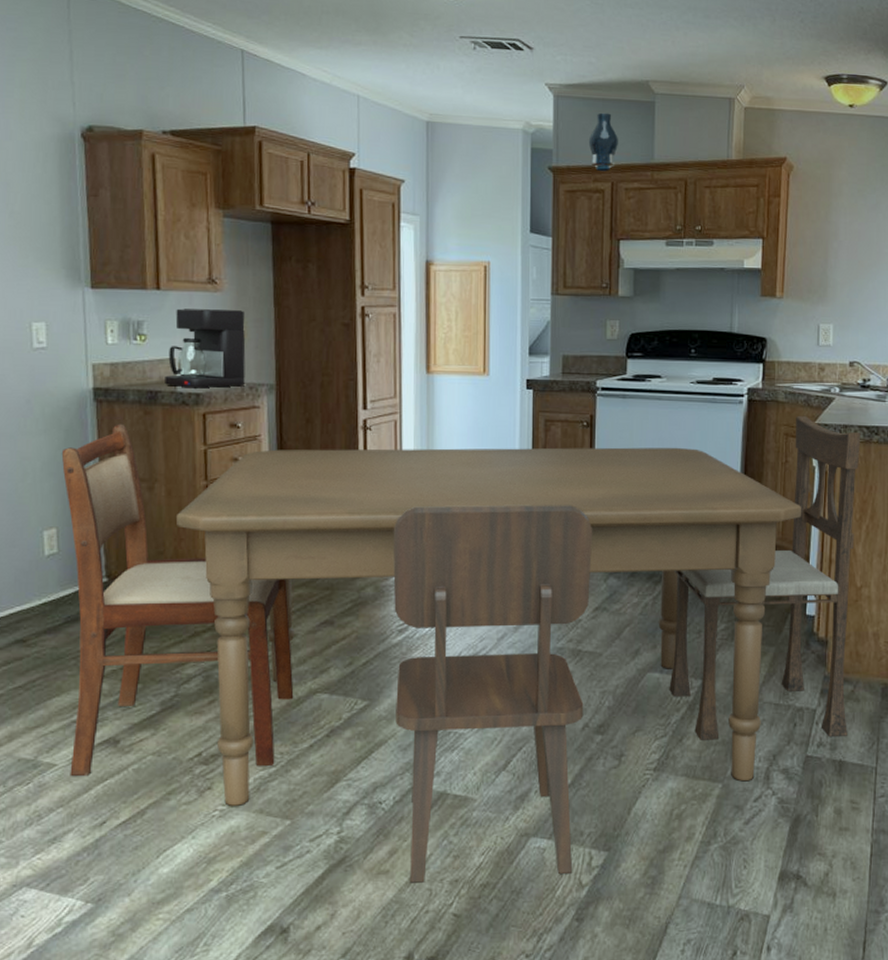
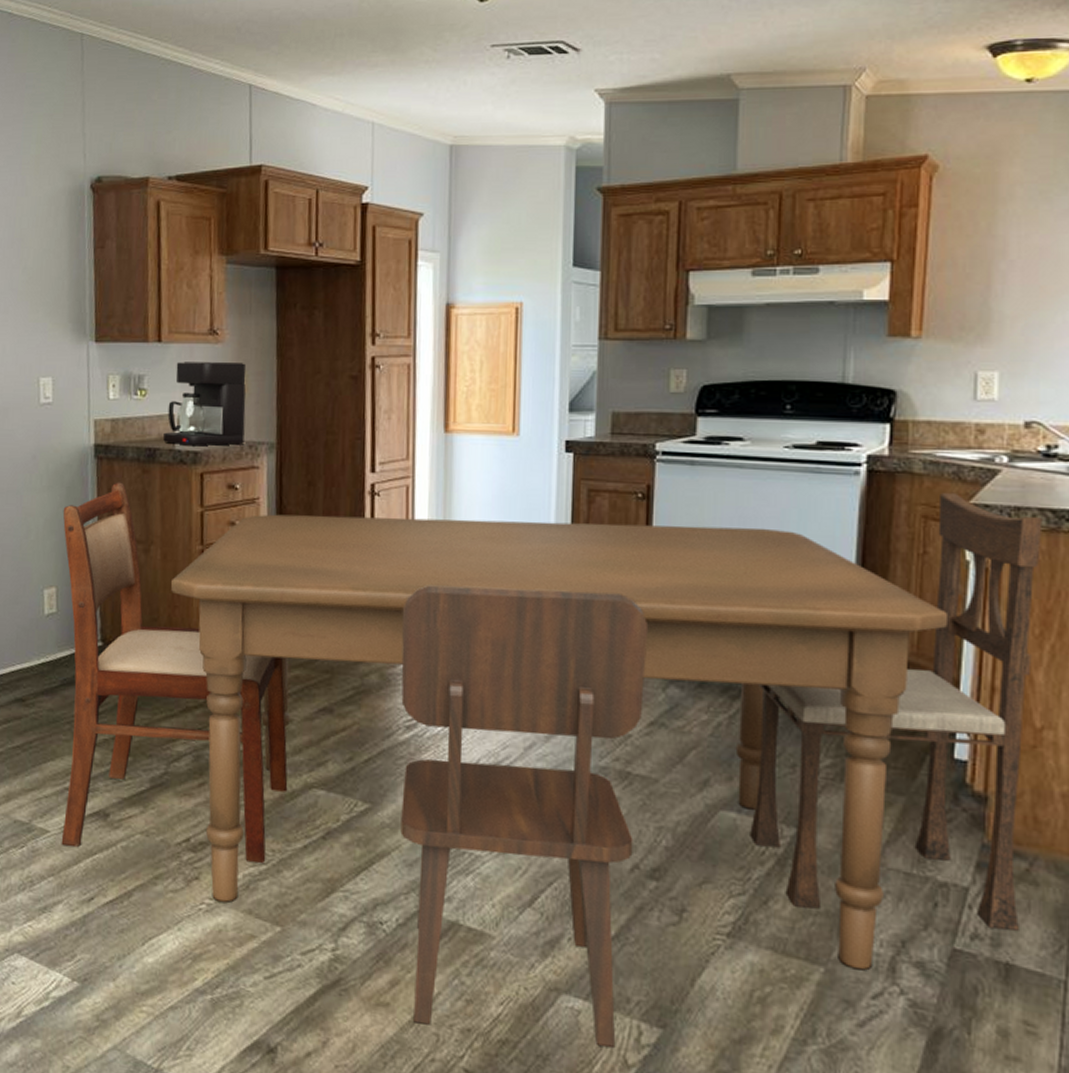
vase: present [588,112,618,171] -> none [649,118,689,188]

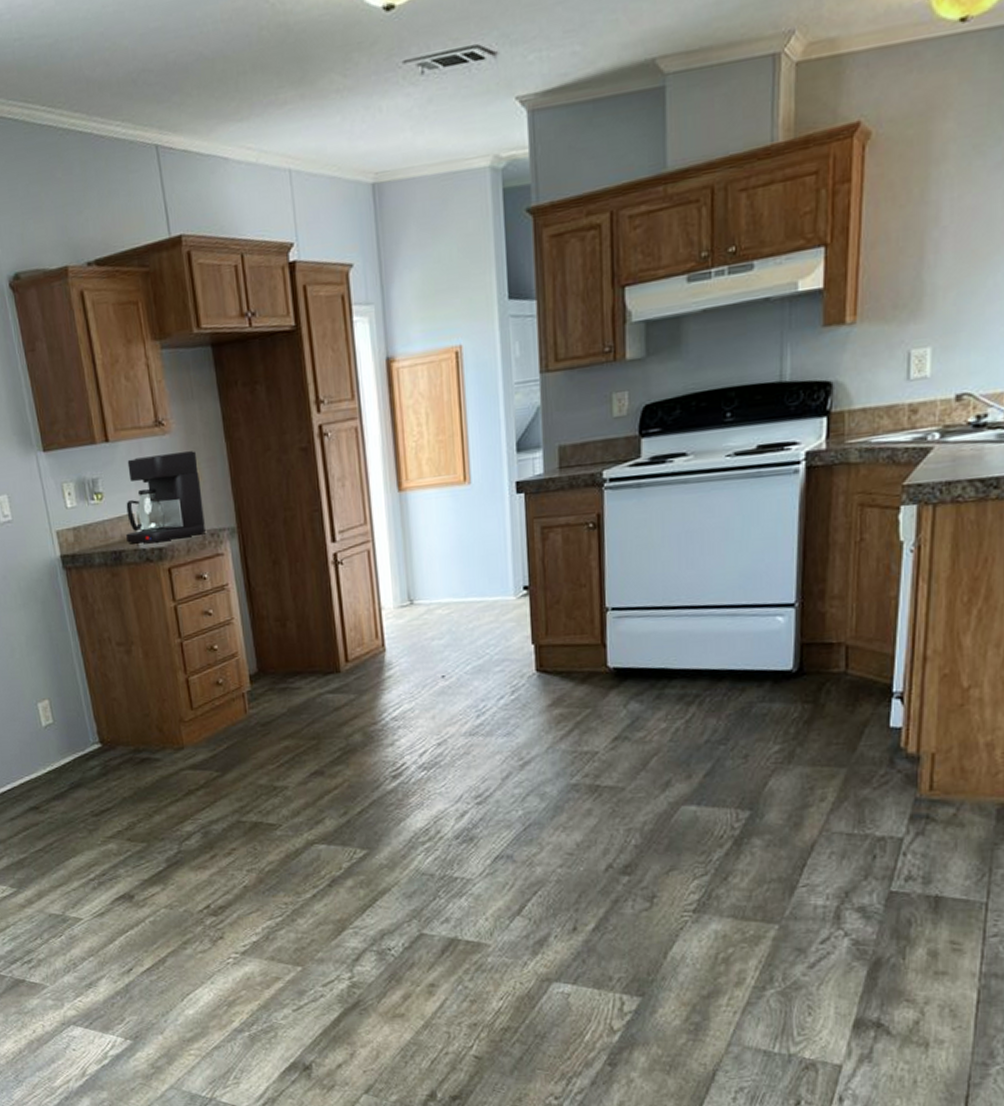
dining chair: present [61,482,288,863] -> none [41,589,292,928]
dining table: present [171,514,947,971] -> none [156,538,883,955]
dining chair: present [400,585,649,1048] -> none [376,623,608,1026]
dining chair: present [750,492,1043,931] -> none [709,476,972,878]

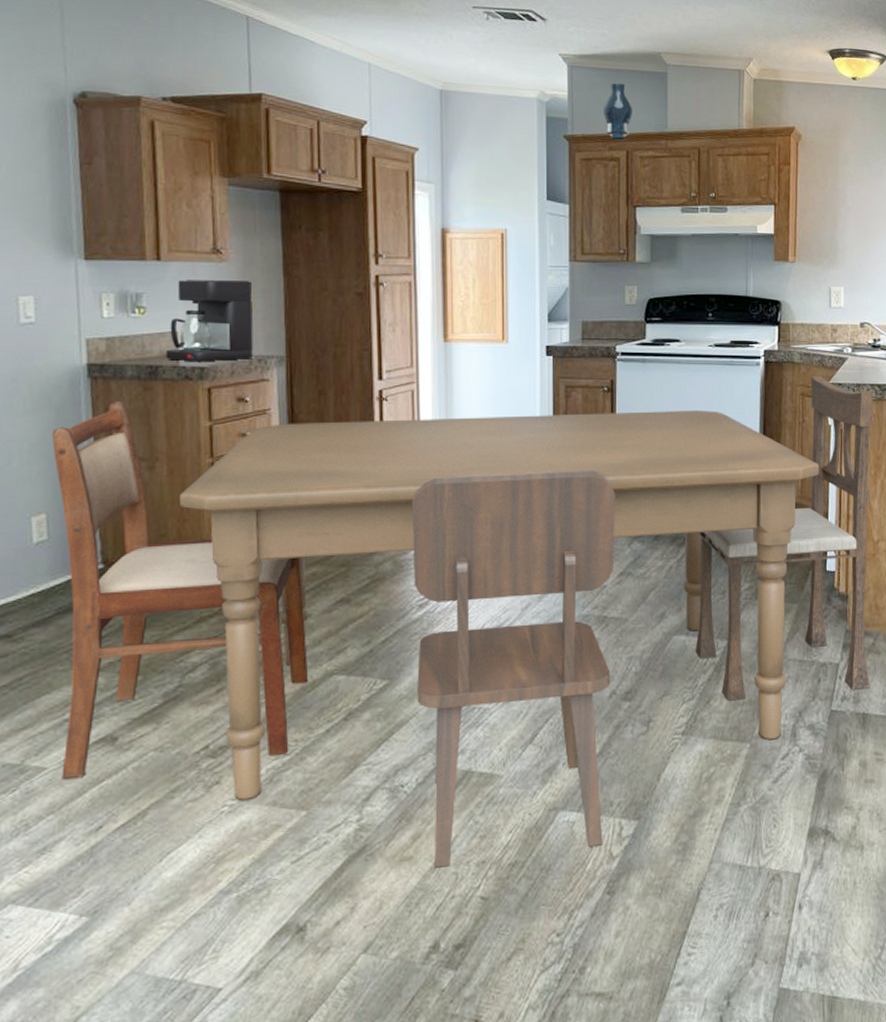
dining chair: none [41,589,292,928] -> present [51,401,309,779]
dining table: none [156,538,883,955] -> present [180,409,819,802]
dining chair: none [376,623,608,1026] -> present [411,471,616,868]
vase: none [576,117,617,200] -> present [603,83,632,140]
dining chair: none [709,476,972,878] -> present [695,375,874,701]

